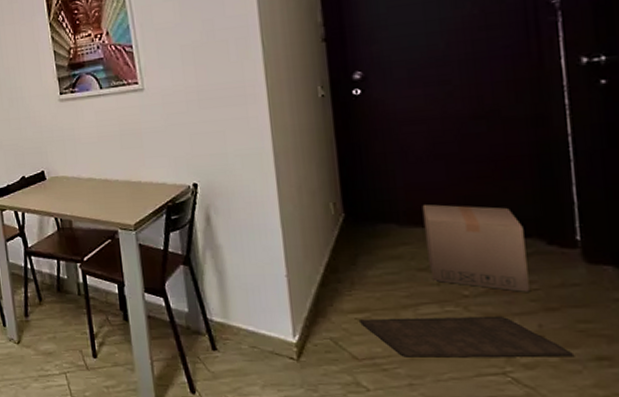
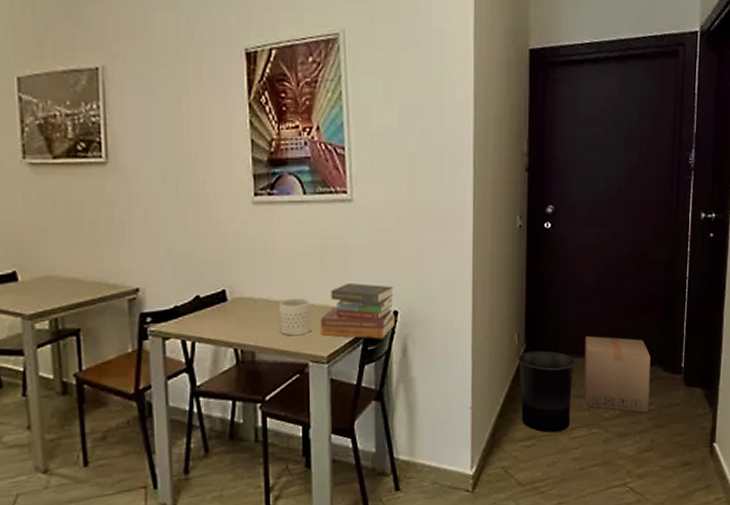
mug: none [88,175,117,207] -> present [279,298,310,336]
books: none [124,160,196,210] -> present [320,282,395,339]
waste bin: none [337,220,414,306] -> present [518,350,576,432]
doormat: present [360,317,573,358] -> none [527,435,669,479]

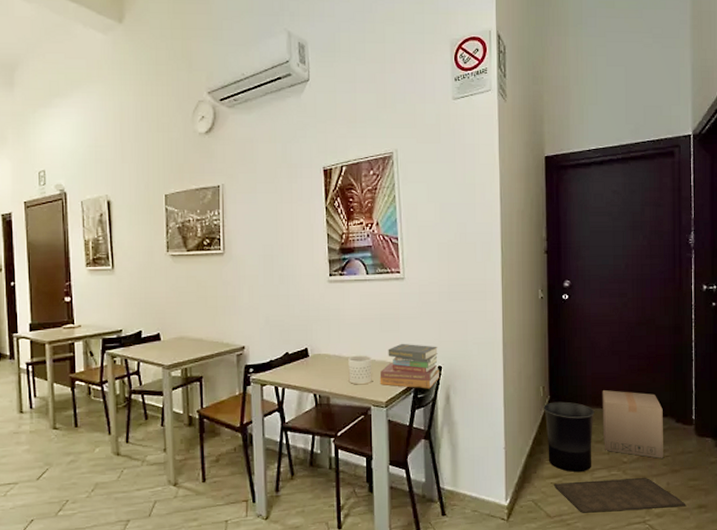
doormat: none [527,435,669,479] -> present [554,478,685,513]

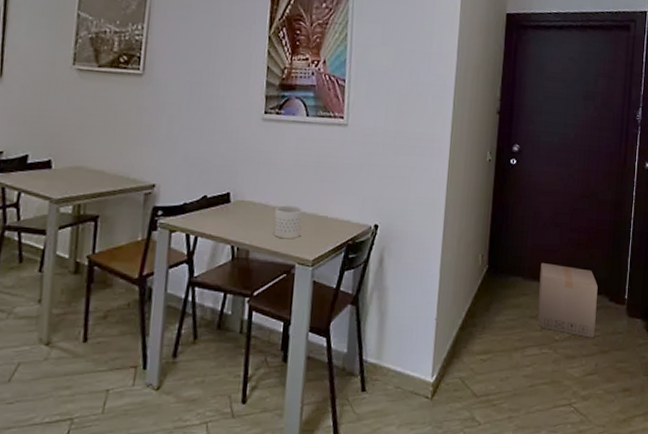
books: present [379,343,439,389] -> none [308,196,376,249]
waste bin: present [544,401,595,472] -> none [480,272,532,348]
doormat: present [554,478,685,513] -> none [483,358,611,393]

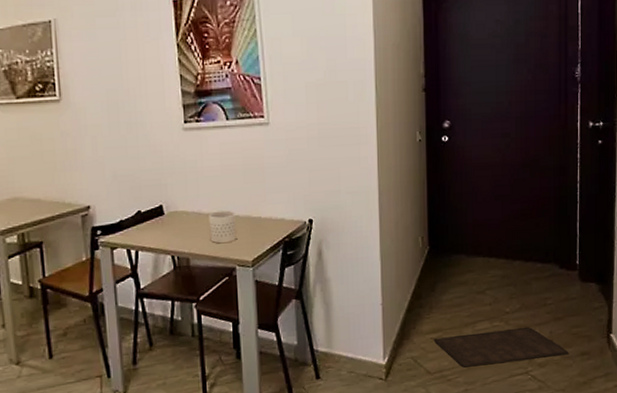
doormat: none [483,358,611,393] -> present [434,327,568,368]
cardboard box: present [537,263,598,338] -> none [484,237,547,307]

